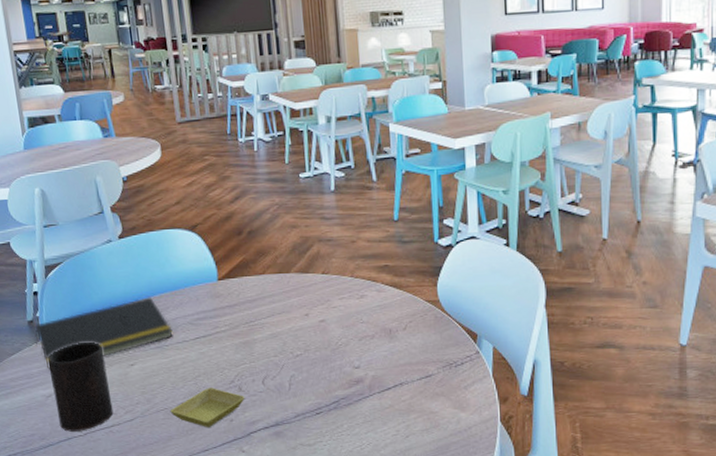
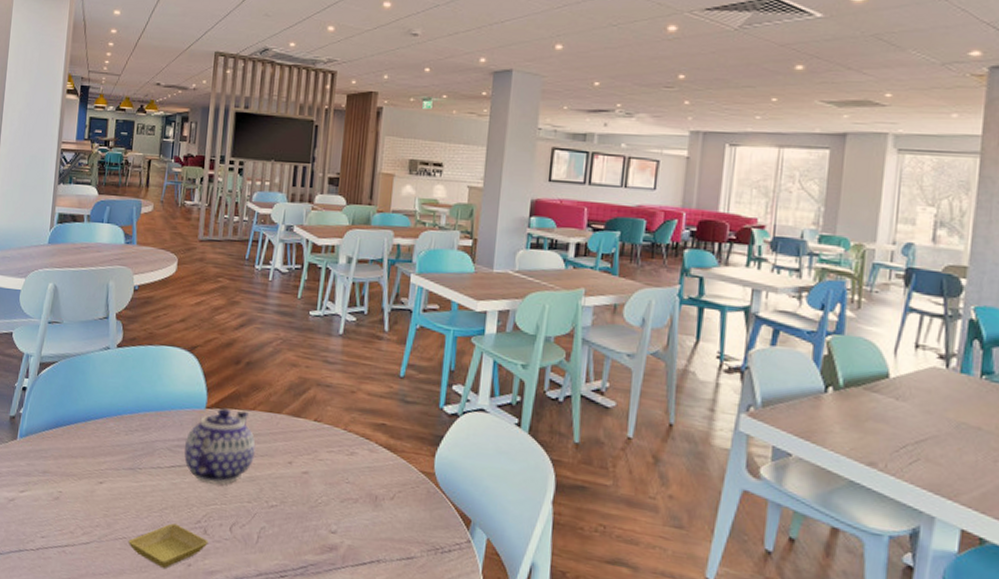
notepad: present [35,297,173,371] -> none [12,413,150,473]
cup: present [47,341,114,432] -> none [15,448,76,546]
teapot: none [205,276,273,347] -> present [184,408,256,485]

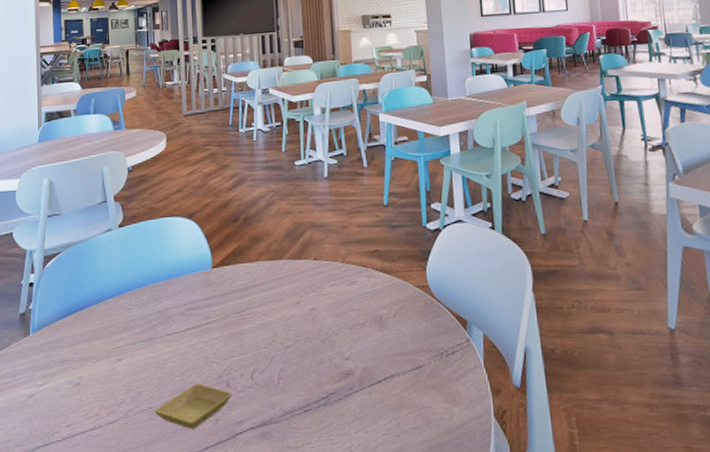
teapot: present [184,408,256,485] -> none [197,263,264,338]

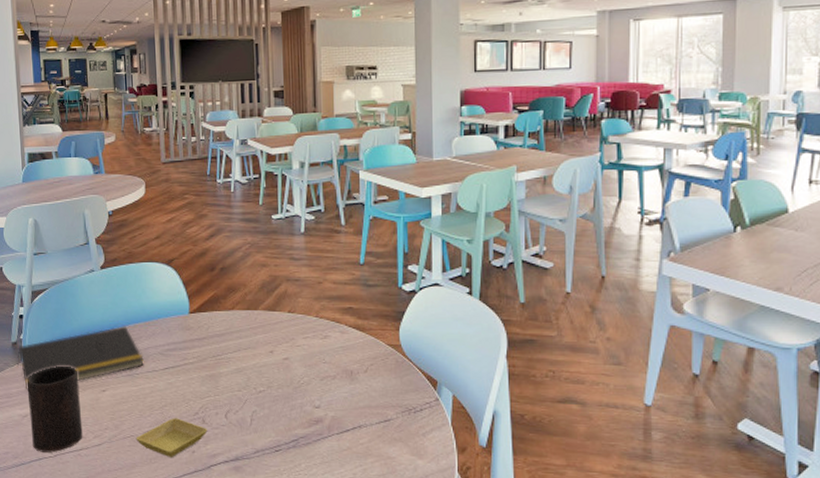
notepad: none [25,286,164,368] -> present [17,326,144,392]
cup: none [34,335,96,436] -> present [26,365,83,453]

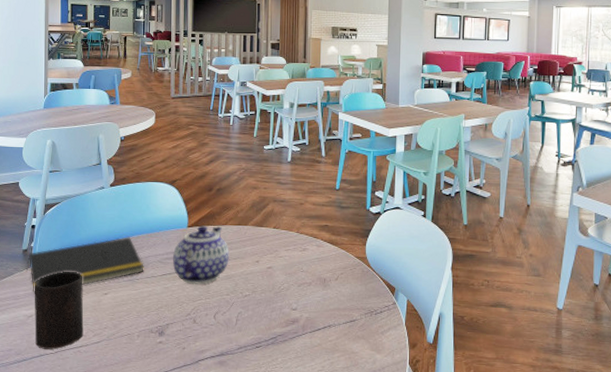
saucer: present [135,418,208,458] -> none [132,318,198,354]
teapot: none [175,311,239,379] -> present [173,225,229,285]

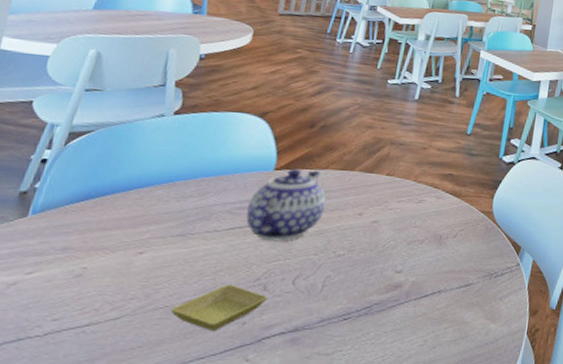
notepad: present [27,237,144,294] -> none [20,179,206,253]
cup: present [34,271,84,350] -> none [13,222,110,331]
saucer: none [132,318,198,354] -> present [170,285,268,332]

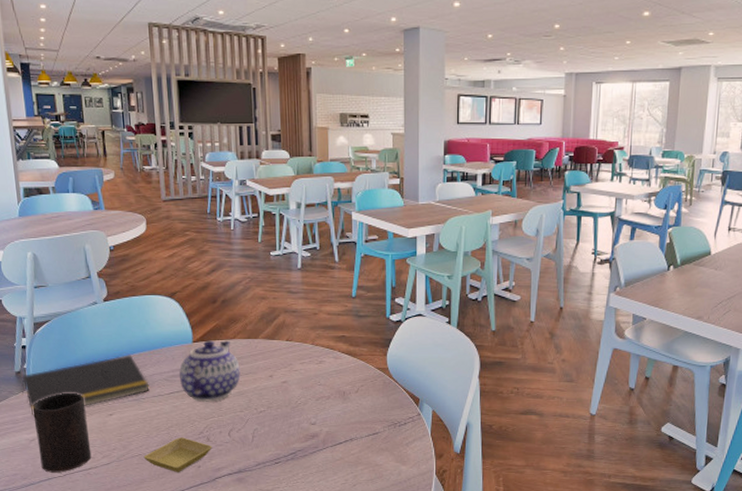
cup: none [13,222,110,331] -> present [32,392,92,473]
notepad: none [20,179,206,253] -> present [21,355,150,418]

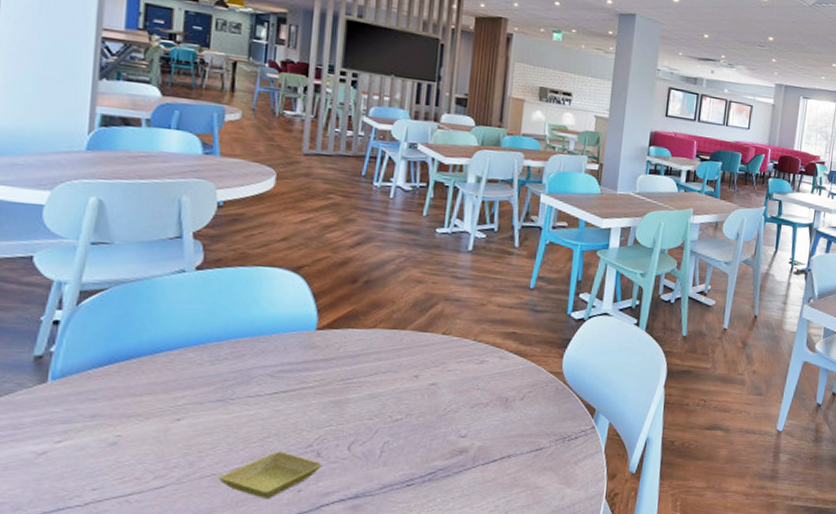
notepad: present [21,355,150,418] -> none [40,341,245,421]
cup: present [32,392,92,473] -> none [49,387,141,500]
teapot: present [179,340,241,402] -> none [290,328,377,406]

